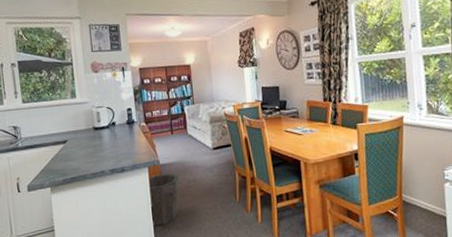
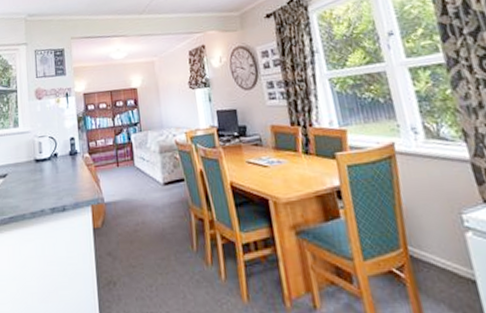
waste bin: present [147,173,179,226] -> none [90,213,126,279]

